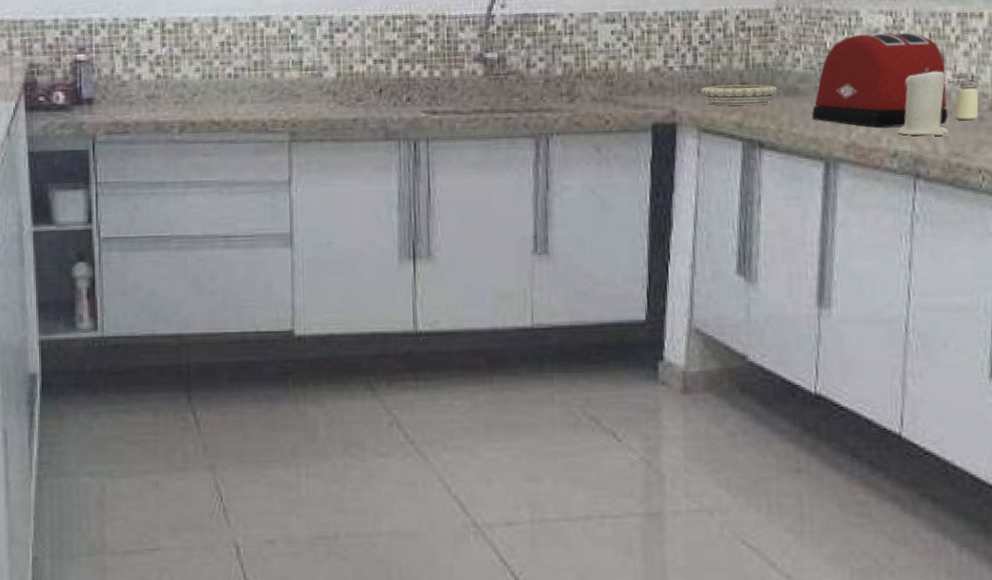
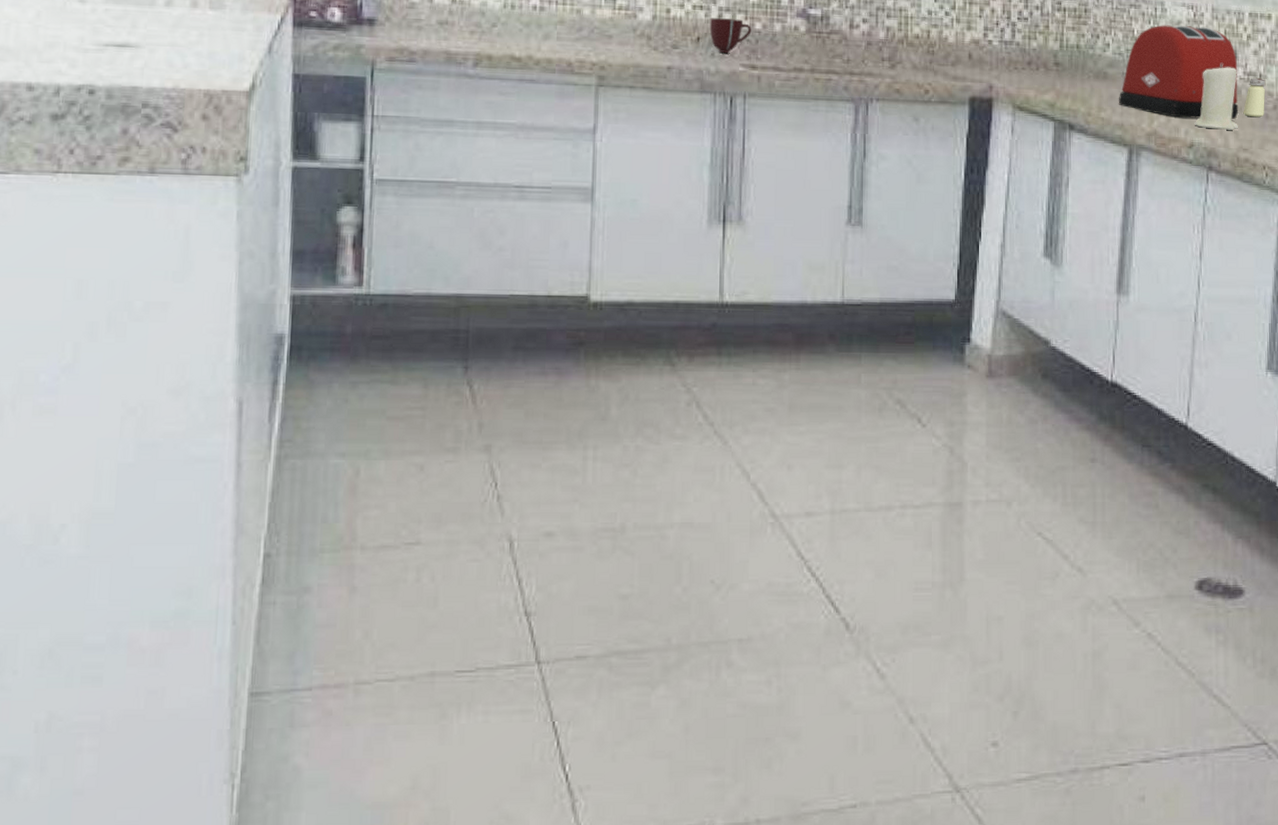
mug: none [390,69,431,101] -> present [709,18,752,53]
decorative bowl: present [701,84,777,106] -> none [1017,63,1088,87]

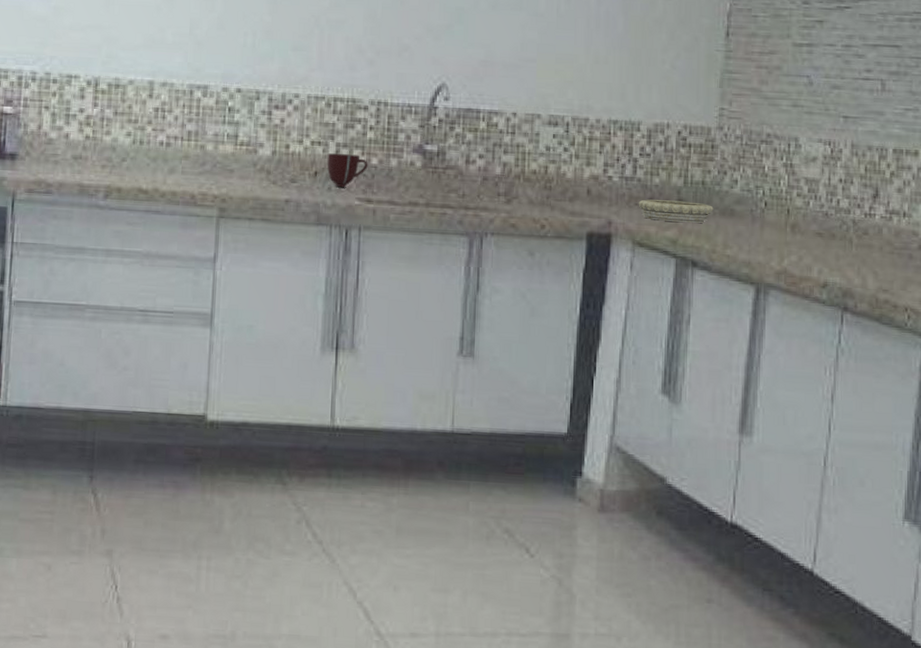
decorative bowl: none [1017,63,1088,87] -> present [638,199,714,224]
toaster: present [1119,25,1239,119] -> none [746,161,879,259]
candle: present [1194,63,1239,130] -> none [828,201,879,270]
saltshaker: present [1243,77,1266,118] -> none [884,216,910,258]

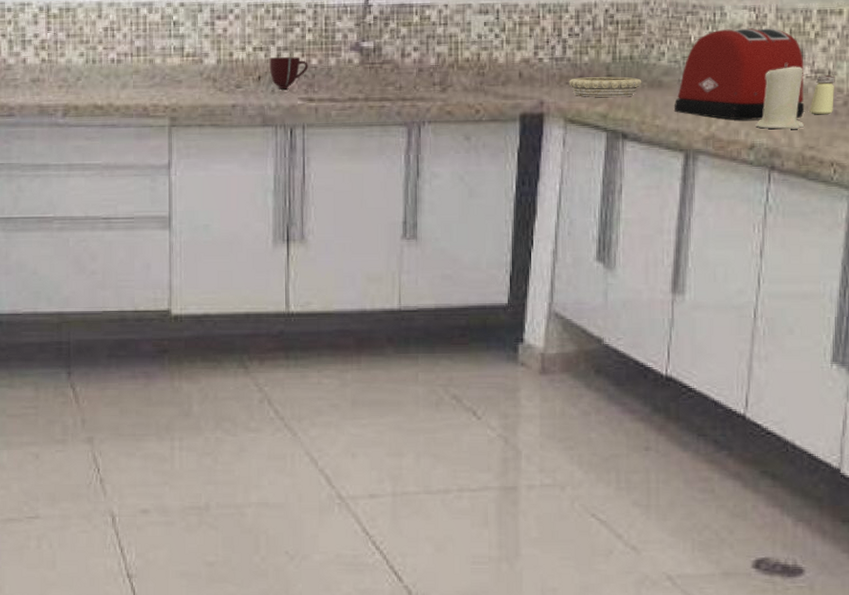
toaster: none [746,161,879,259] -> present [675,28,805,120]
candle: none [828,201,879,270] -> present [755,63,805,130]
saltshaker: none [884,216,910,258] -> present [809,74,835,115]

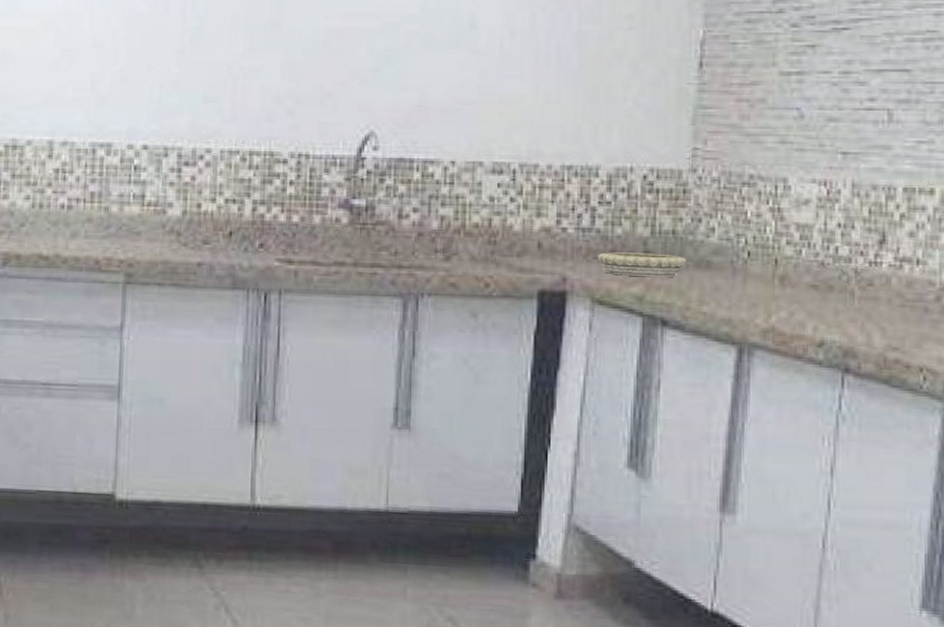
mug: present [269,57,308,89] -> none [242,211,289,247]
toaster: present [675,28,805,120] -> none [726,205,887,313]
candle: present [755,63,805,130] -> none [825,248,887,326]
saltshaker: present [809,74,835,115] -> none [893,263,925,311]

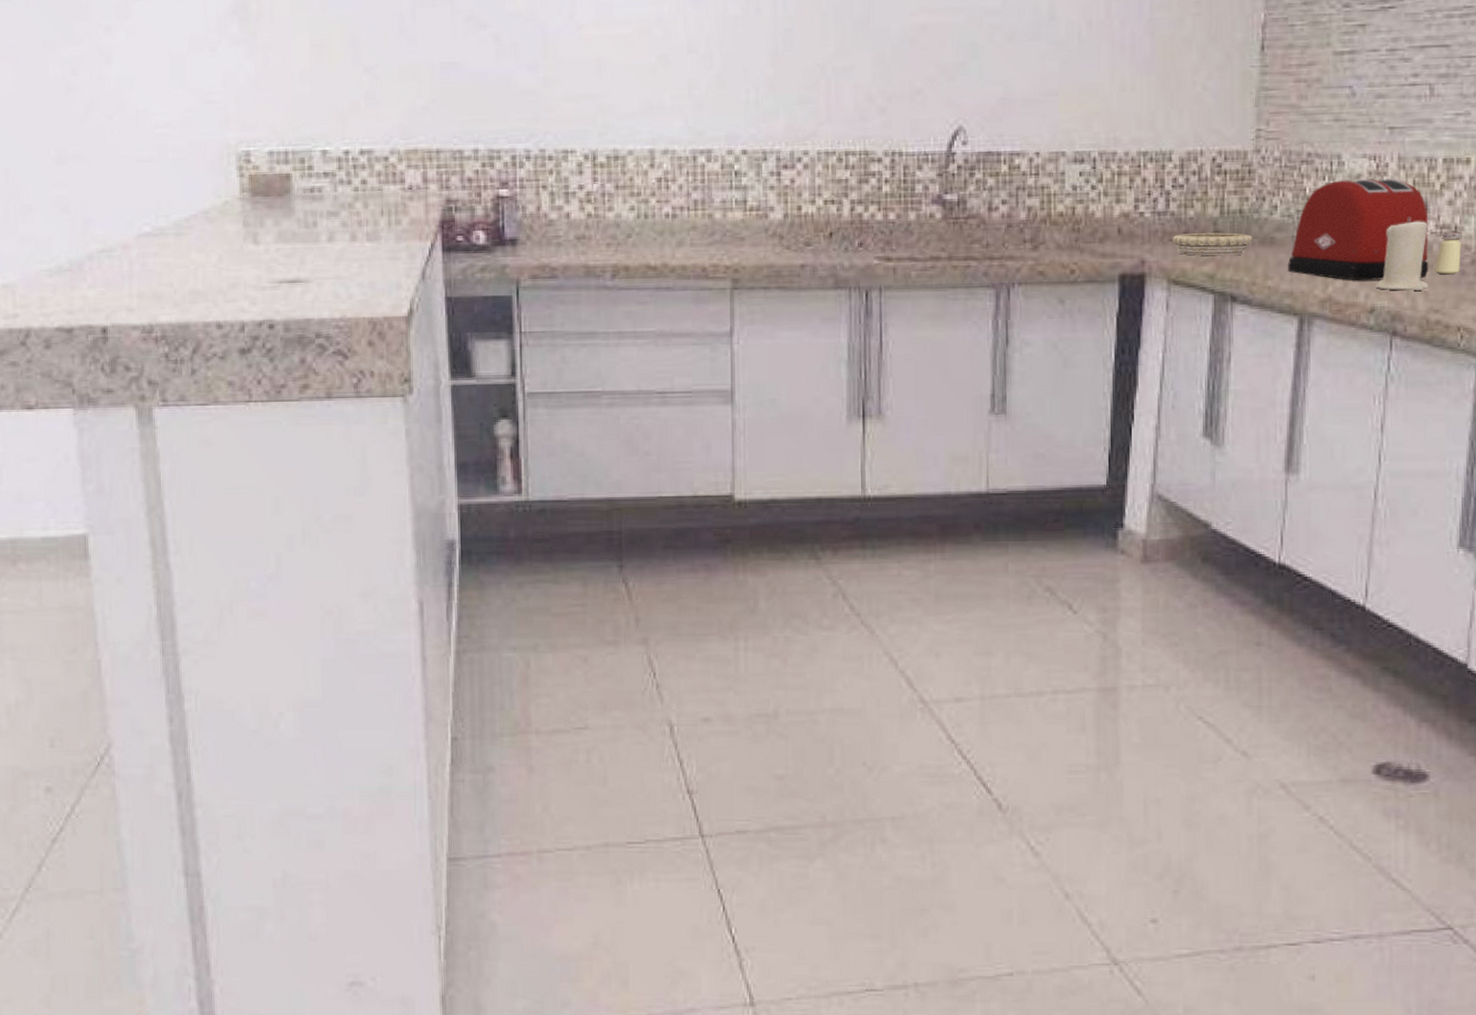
toaster: none [726,205,887,313] -> present [1288,178,1429,281]
candle: none [825,248,887,326] -> present [1376,218,1429,291]
saltshaker: none [893,263,925,311] -> present [1434,230,1462,275]

